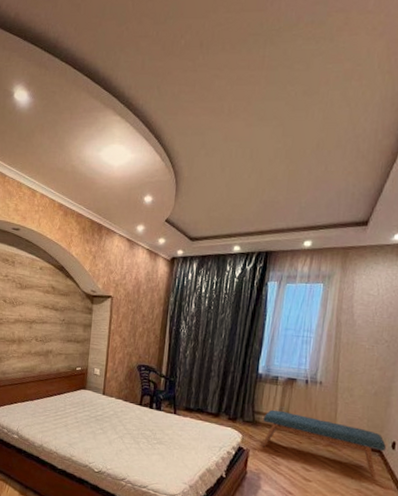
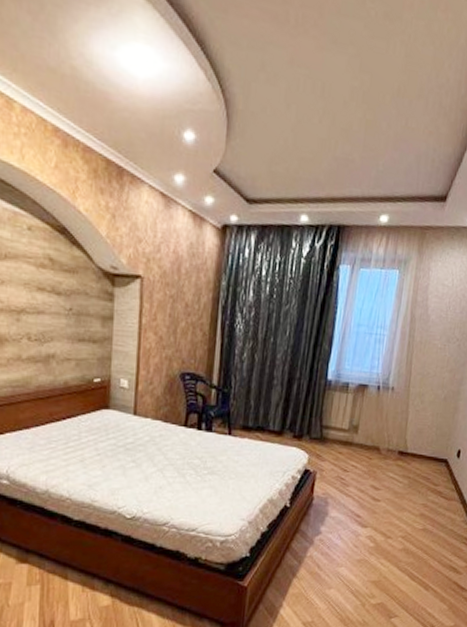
bench: present [262,409,386,480] -> none [330,422,452,492]

